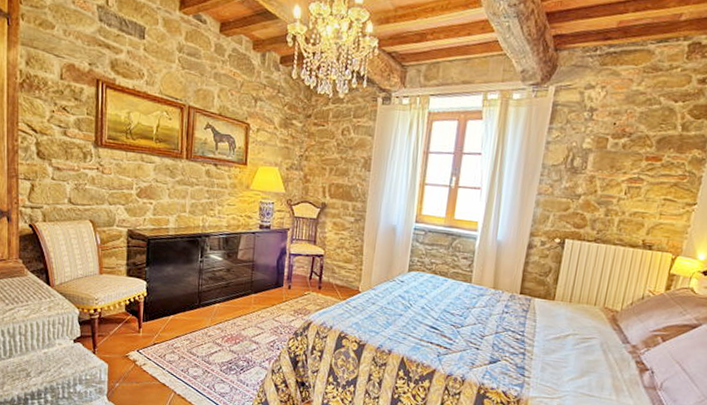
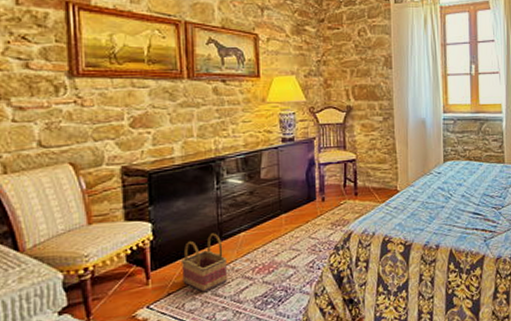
basket: none [166,299,203,349] -> present [180,233,228,293]

